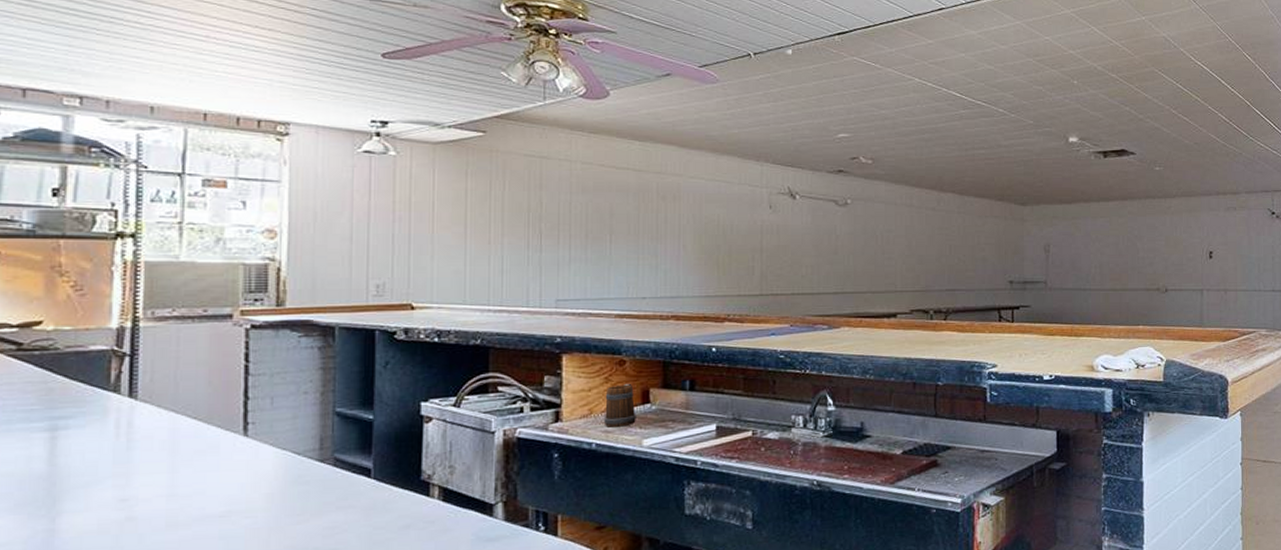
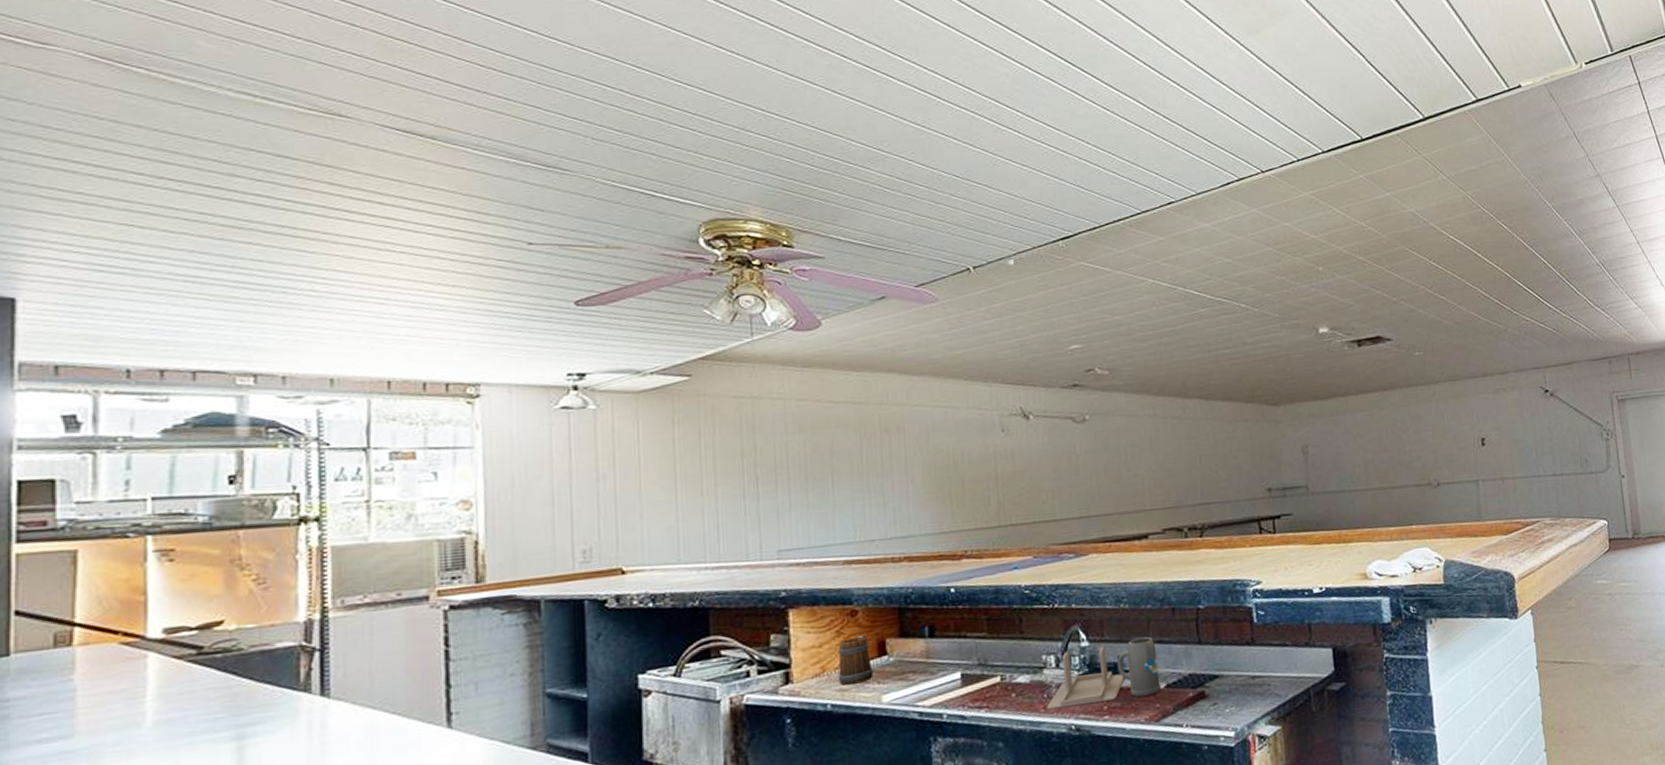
napkin holder: none [791,412,865,465] -> present [1046,646,1125,710]
beer mug: none [860,406,897,460] -> present [1117,636,1161,697]

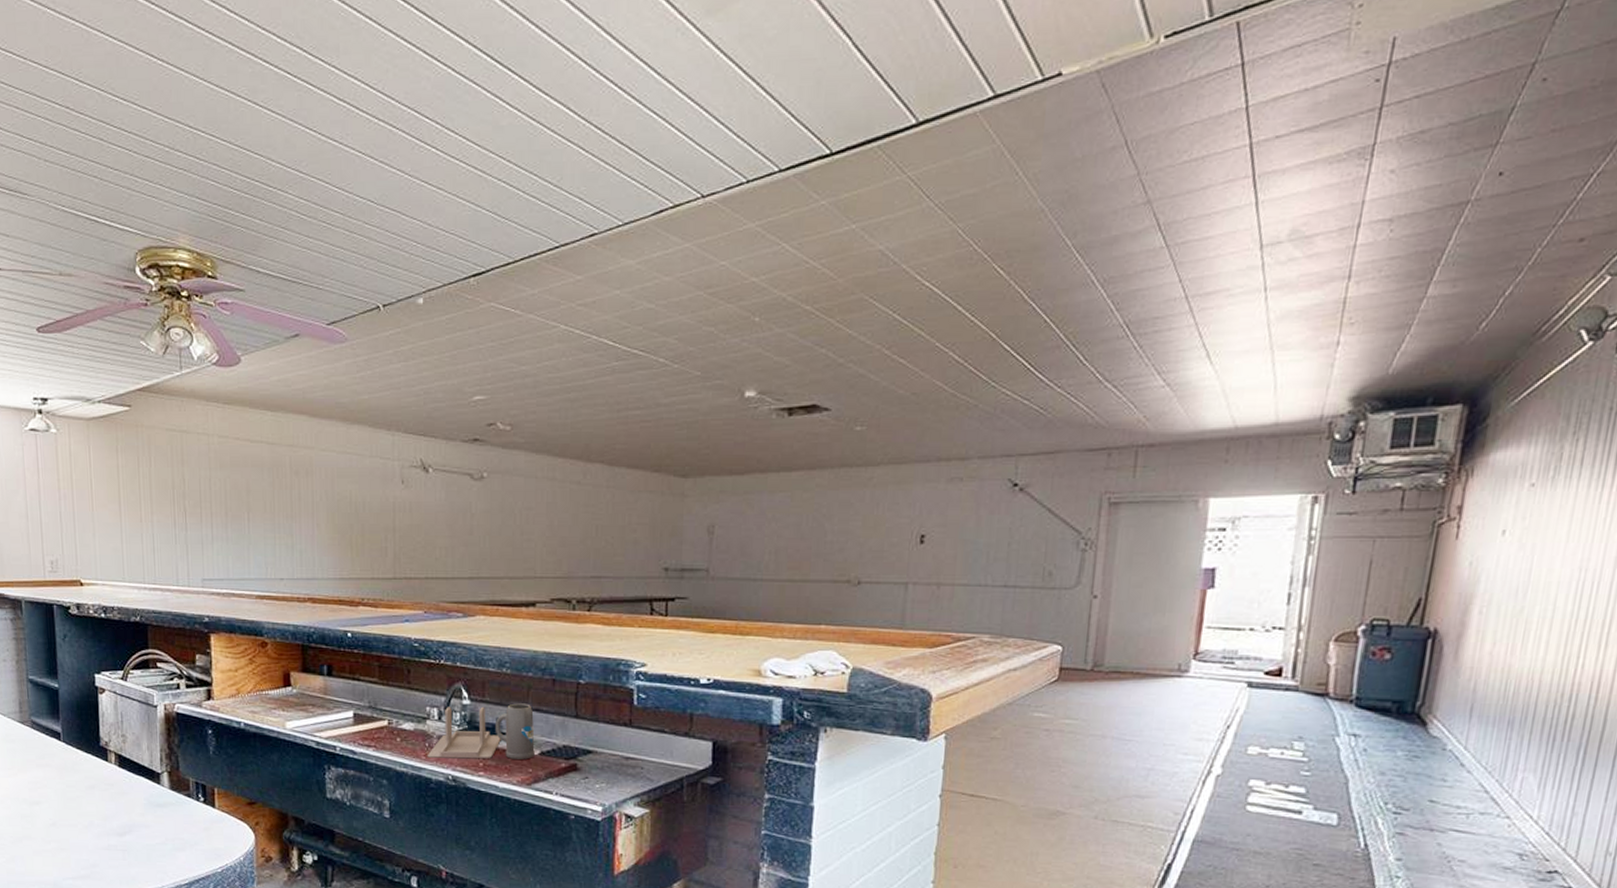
beer mug: present [838,634,873,685] -> none [250,665,279,708]

